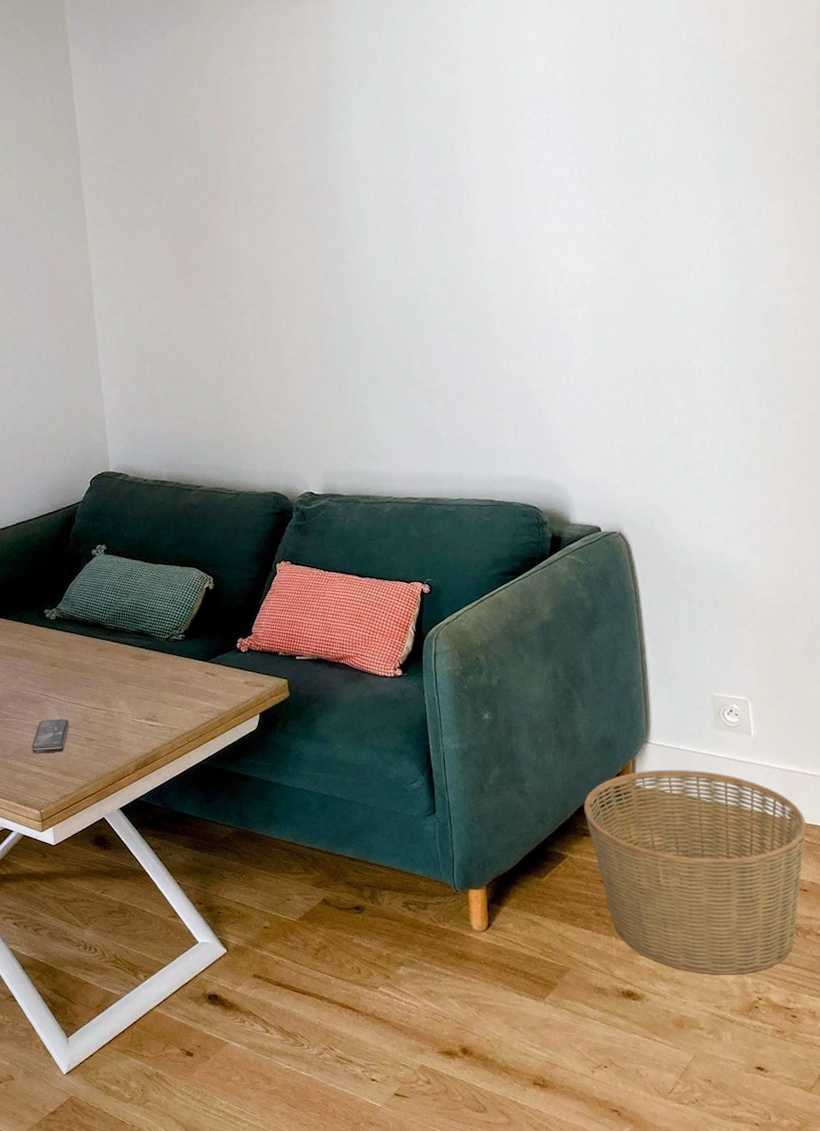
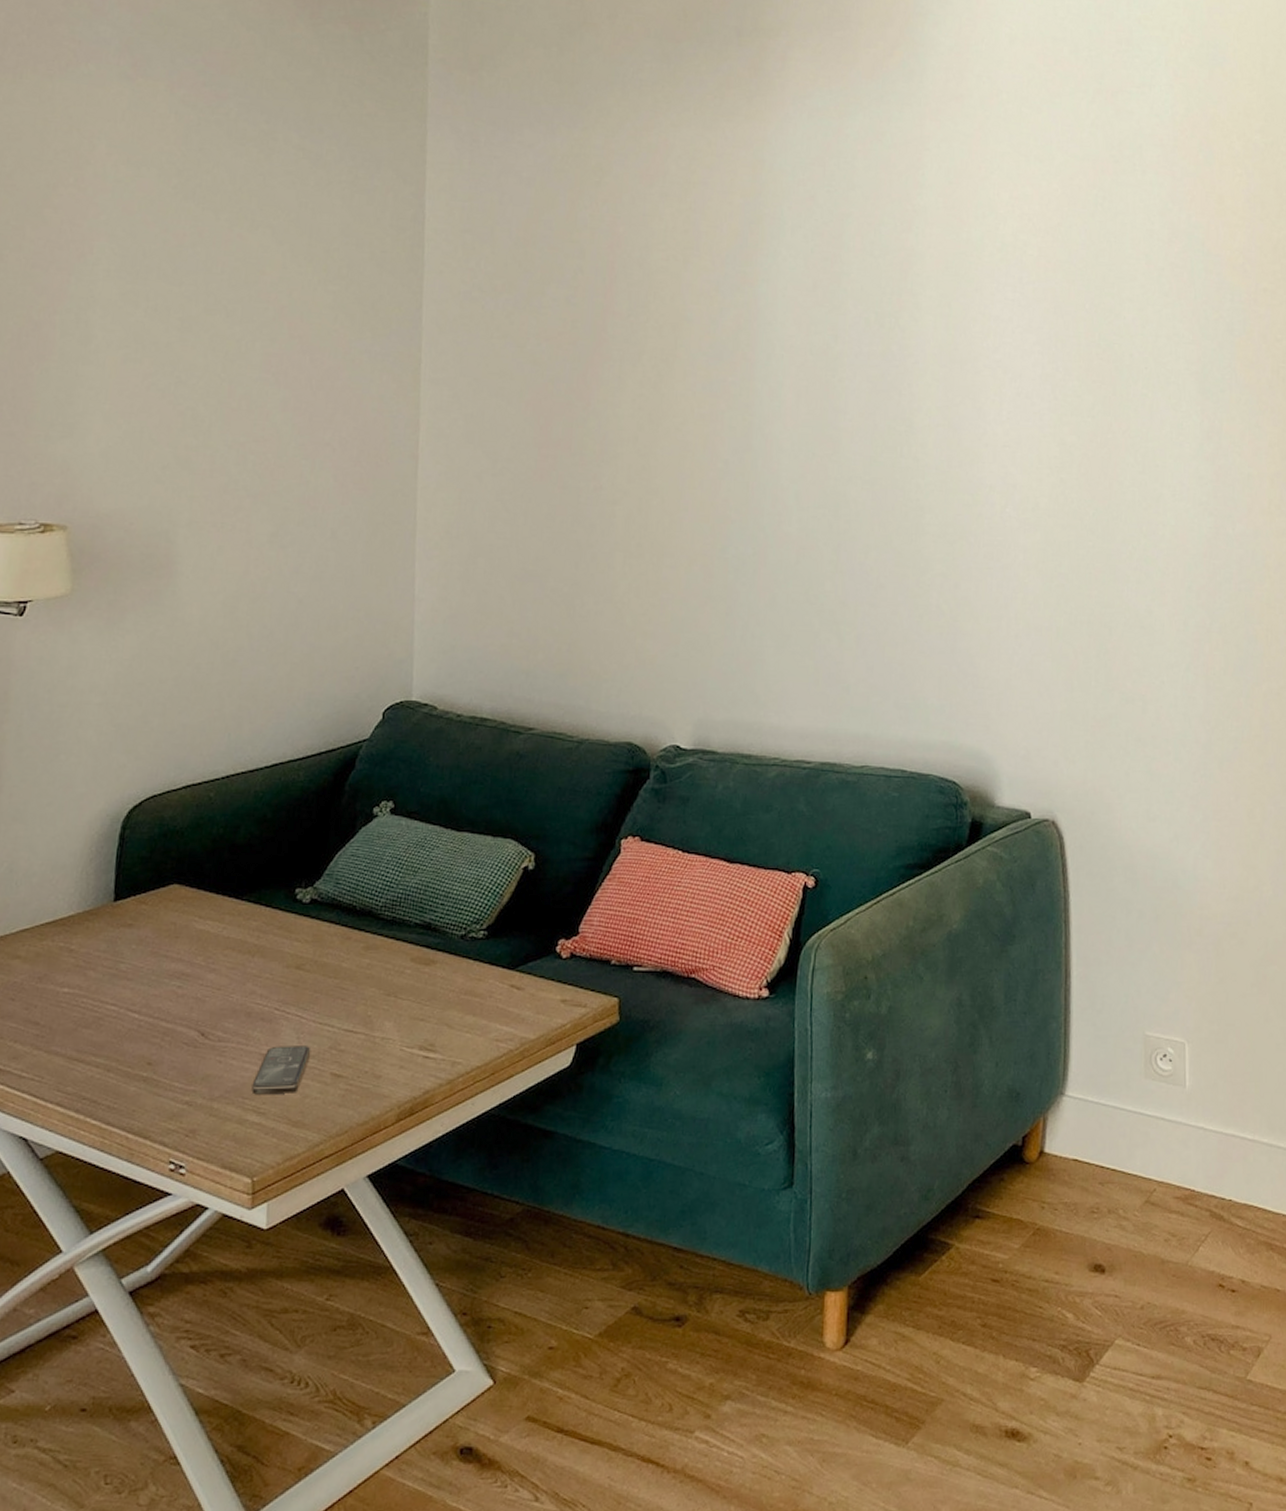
basket: present [584,769,806,975] -> none [979,1130,1241,1406]

